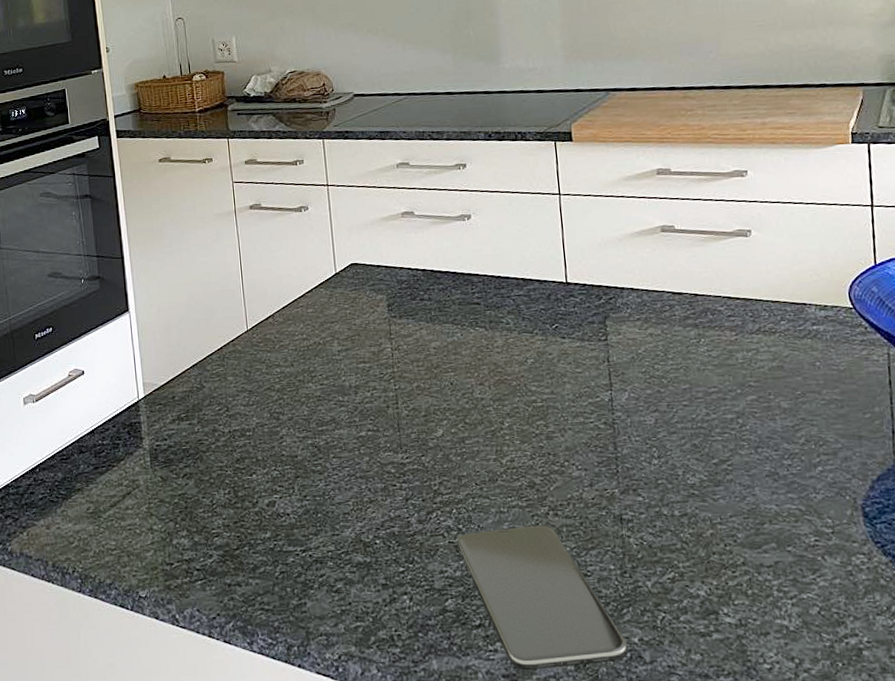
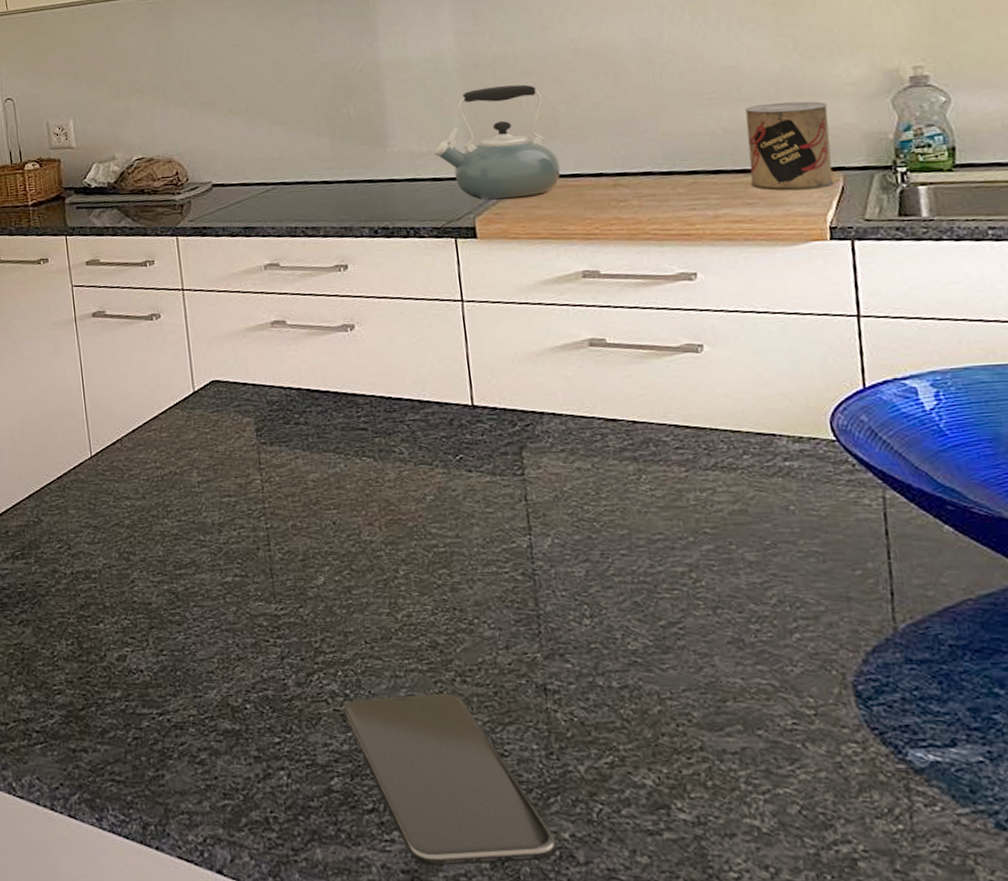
kettle: none [538,11,641,110] -> present [434,84,561,201]
tin can: none [787,29,856,103] -> present [745,101,835,191]

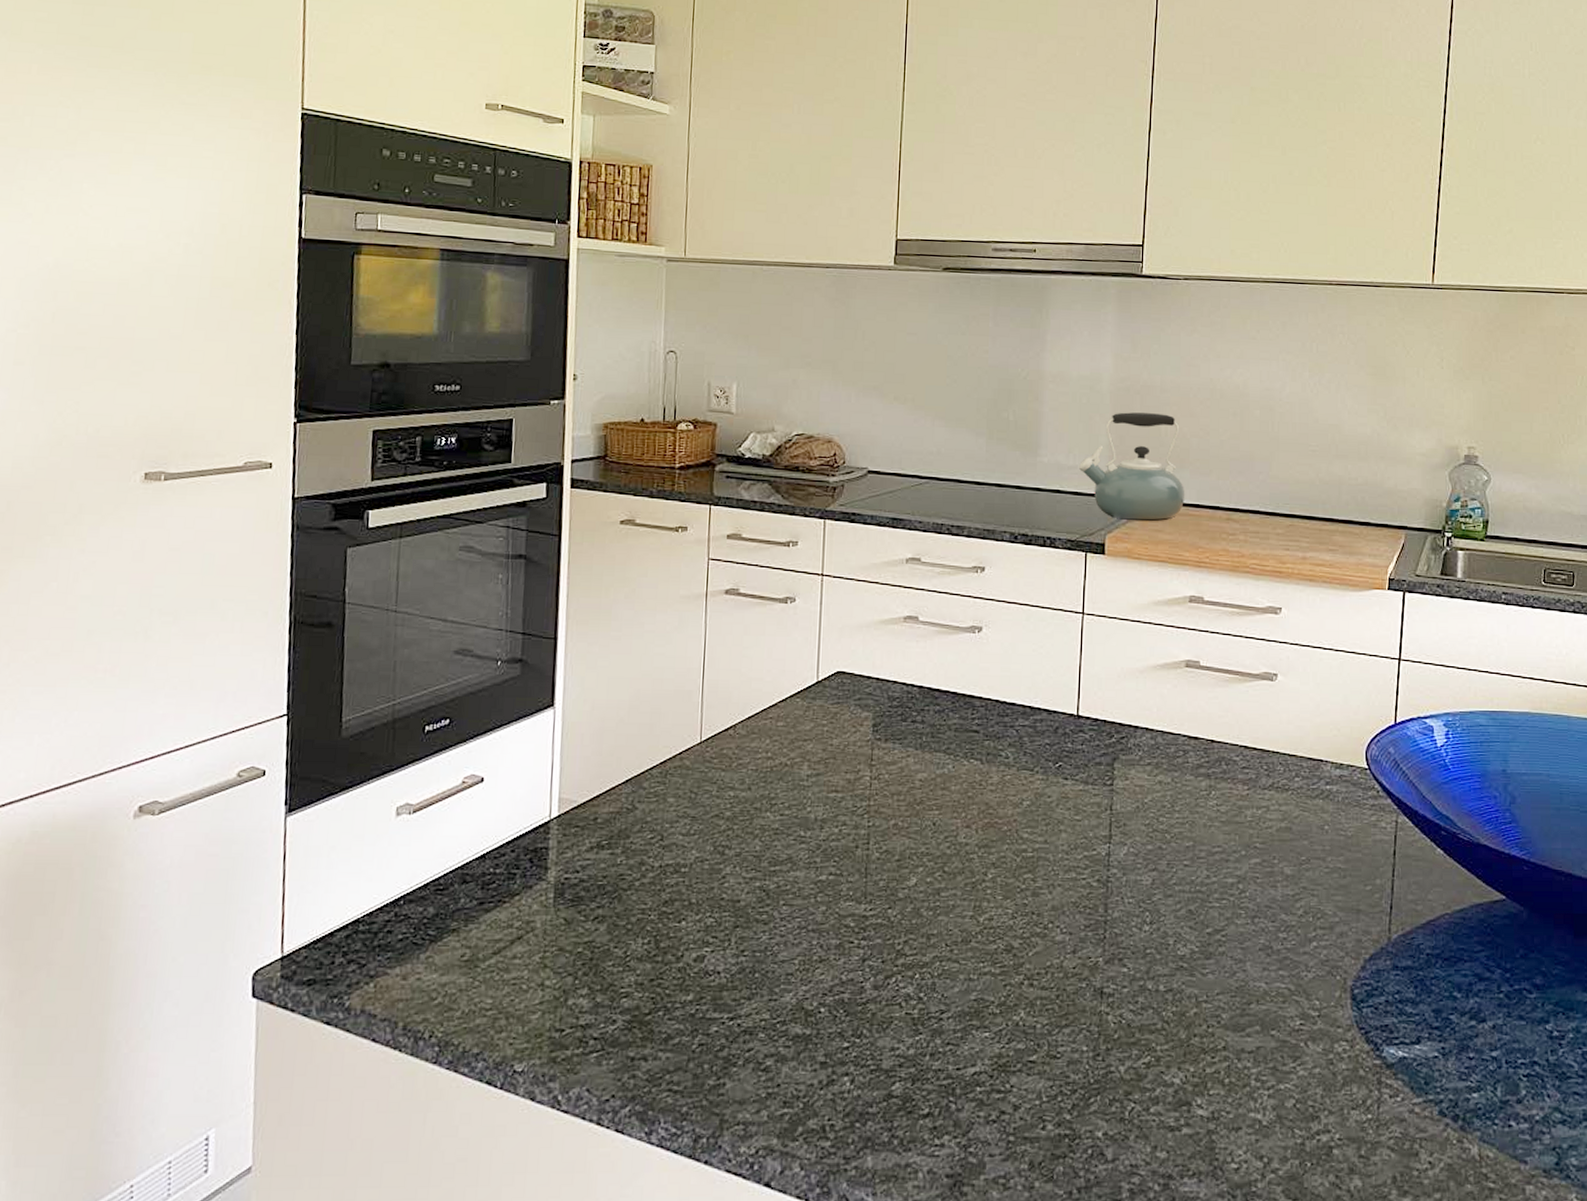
smartphone: present [342,693,557,866] -> none [914,996,1090,1168]
tin can: present [745,101,835,191] -> none [1335,462,1402,543]

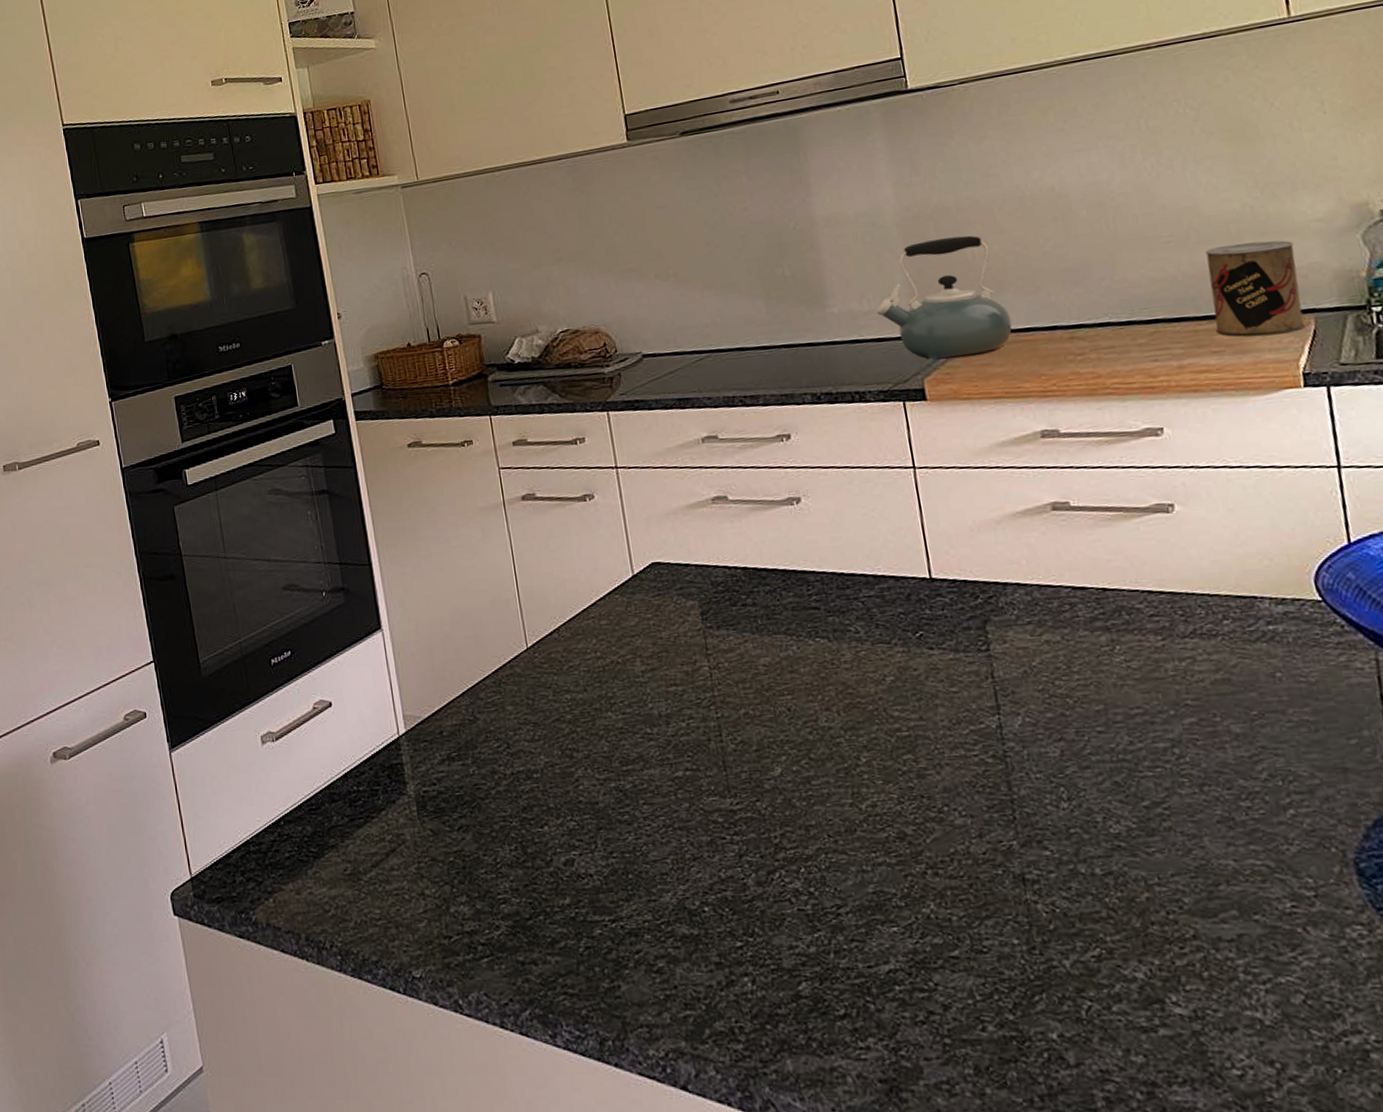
tin can: none [1335,462,1402,543] -> present [1205,240,1306,338]

